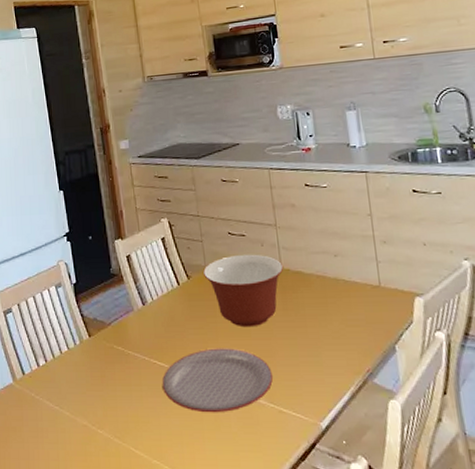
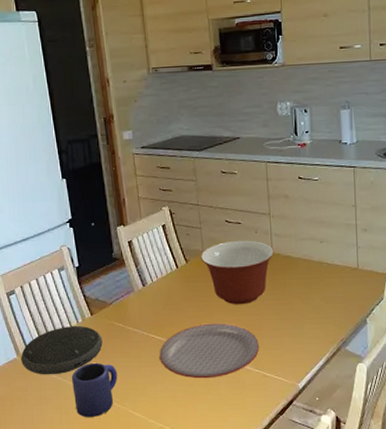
speaker: none [17,348,101,404] -> present [21,325,103,375]
mug: none [68,390,118,455] -> present [71,362,118,418]

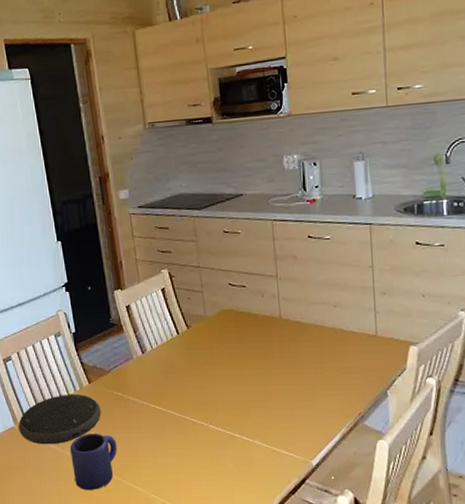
plate: present [159,323,260,379] -> none [160,393,269,453]
mixing bowl: present [201,240,275,305] -> none [203,304,283,374]

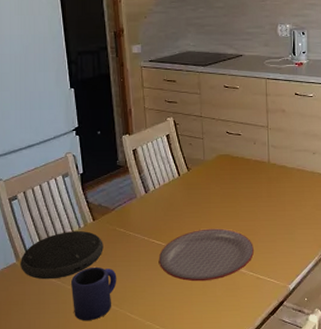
plate: none [160,393,269,453] -> present [158,228,255,282]

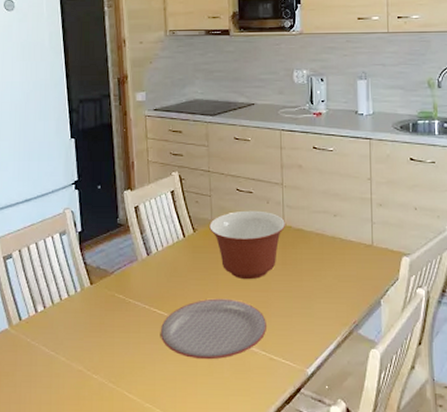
speaker: present [21,230,103,280] -> none [13,295,101,349]
mug: present [70,266,117,321] -> none [64,337,114,399]
mixing bowl: none [202,150,271,211] -> present [210,210,286,280]

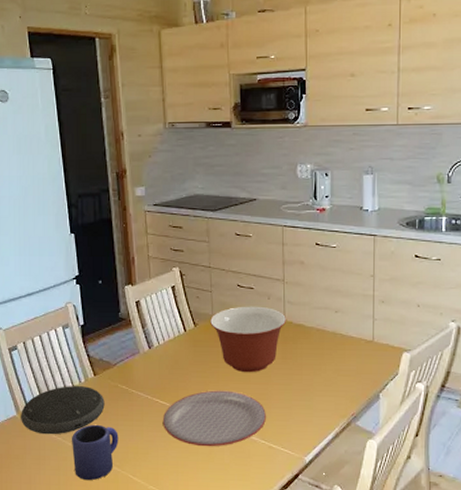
speaker: none [13,295,101,349] -> present [21,385,105,435]
mug: none [64,337,114,399] -> present [71,424,119,481]

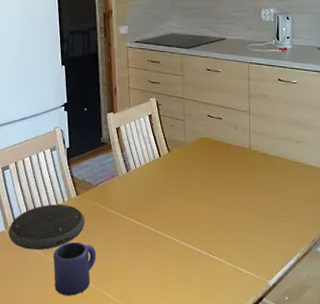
plate: present [162,390,267,447] -> none [137,212,233,268]
mixing bowl: present [210,306,287,373] -> none [183,134,252,197]

